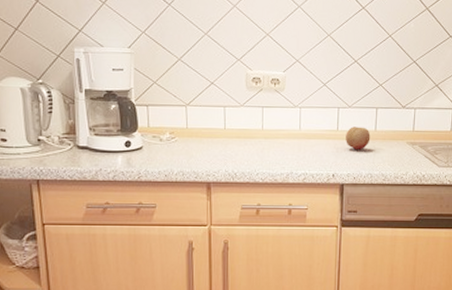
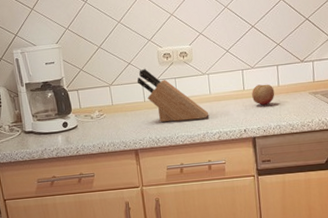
knife block: none [218,91,296,157] -> present [137,68,209,122]

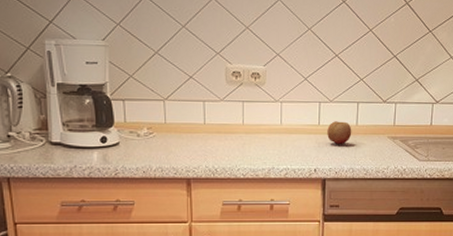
knife block: present [137,68,209,122] -> none [197,85,278,152]

